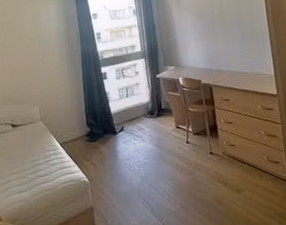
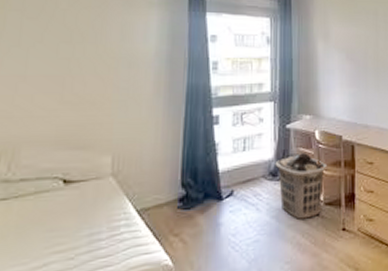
clothes hamper: none [151,95,193,147] -> present [275,152,328,219]

